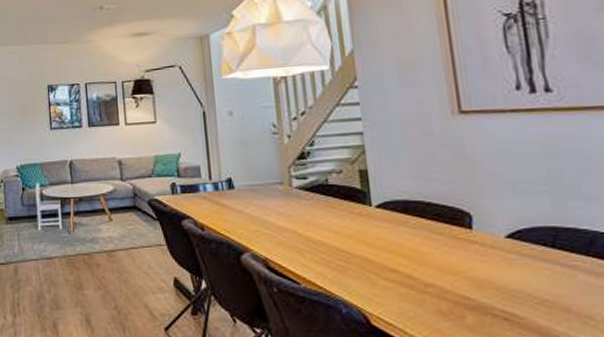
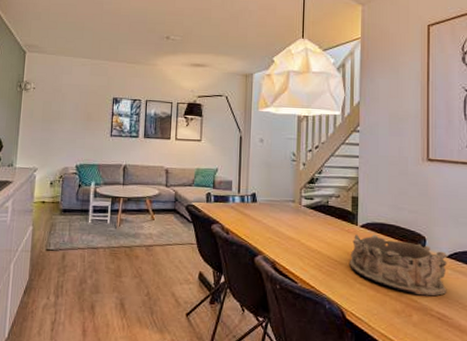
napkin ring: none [367,215,513,290] -> present [350,234,447,296]

